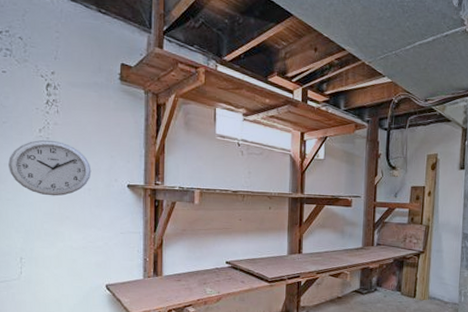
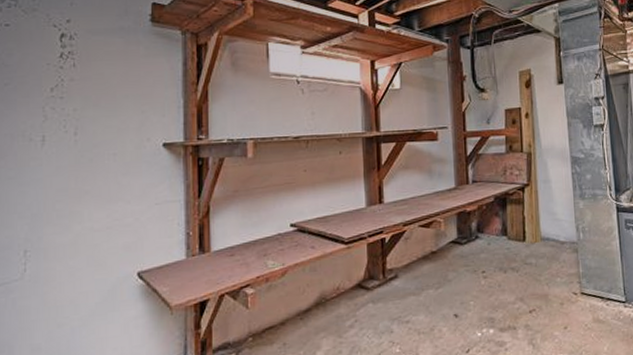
wall clock: present [8,139,92,196] -> none [11,99,117,168]

